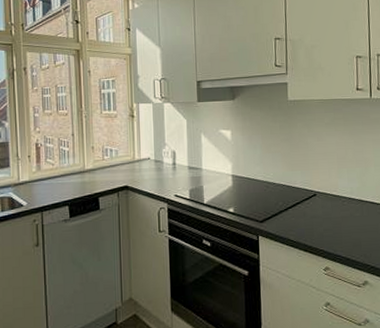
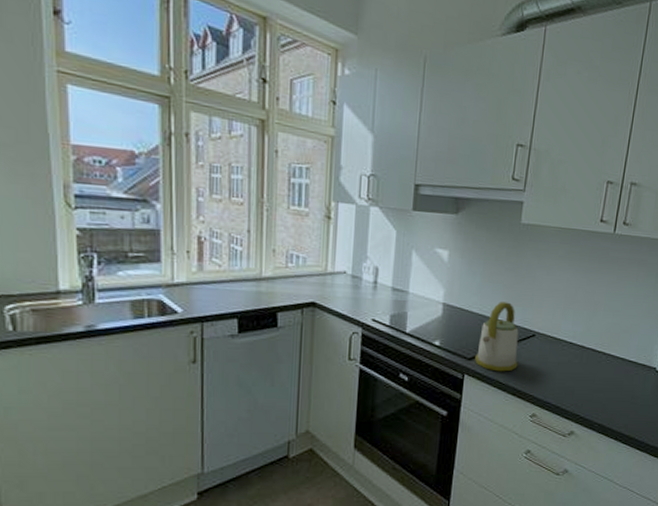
kettle: none [266,168,305,231] -> present [475,302,519,372]

